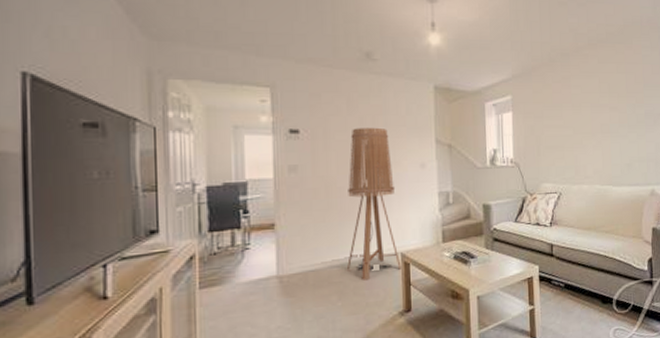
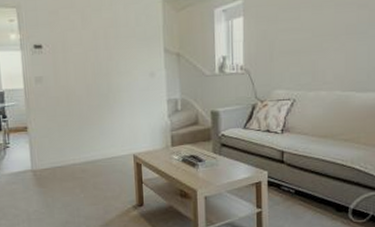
floor lamp: present [346,127,401,280] -> none [85,39,134,177]

